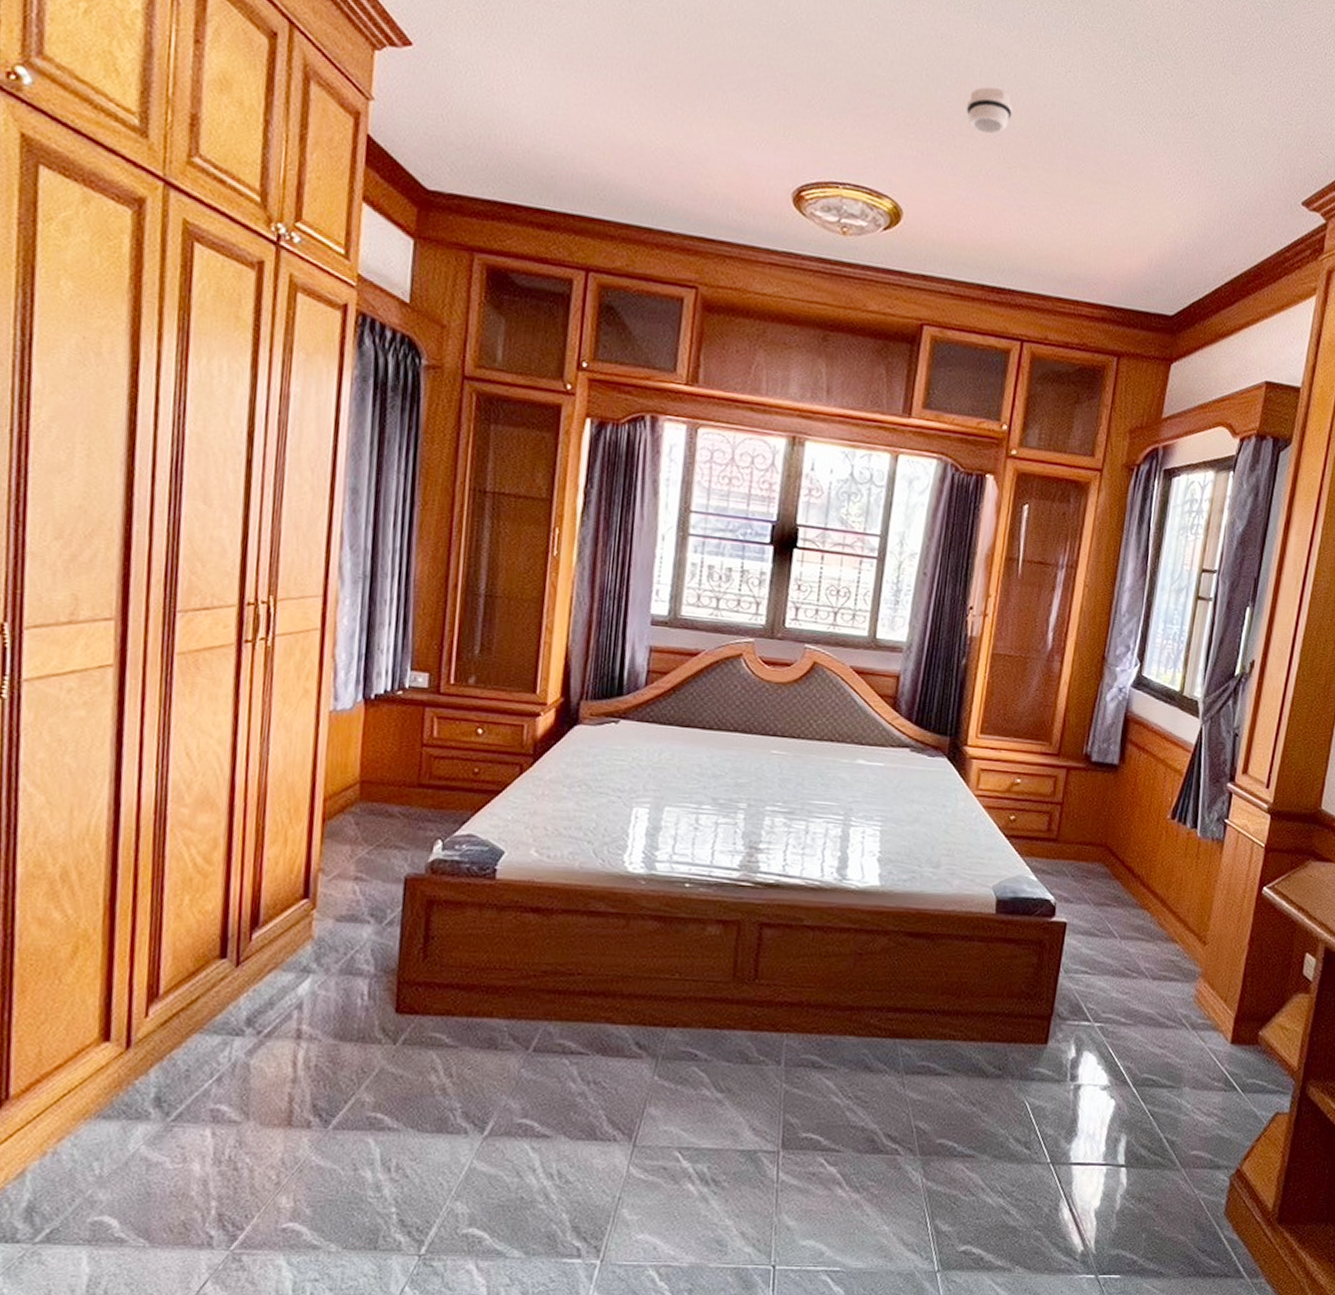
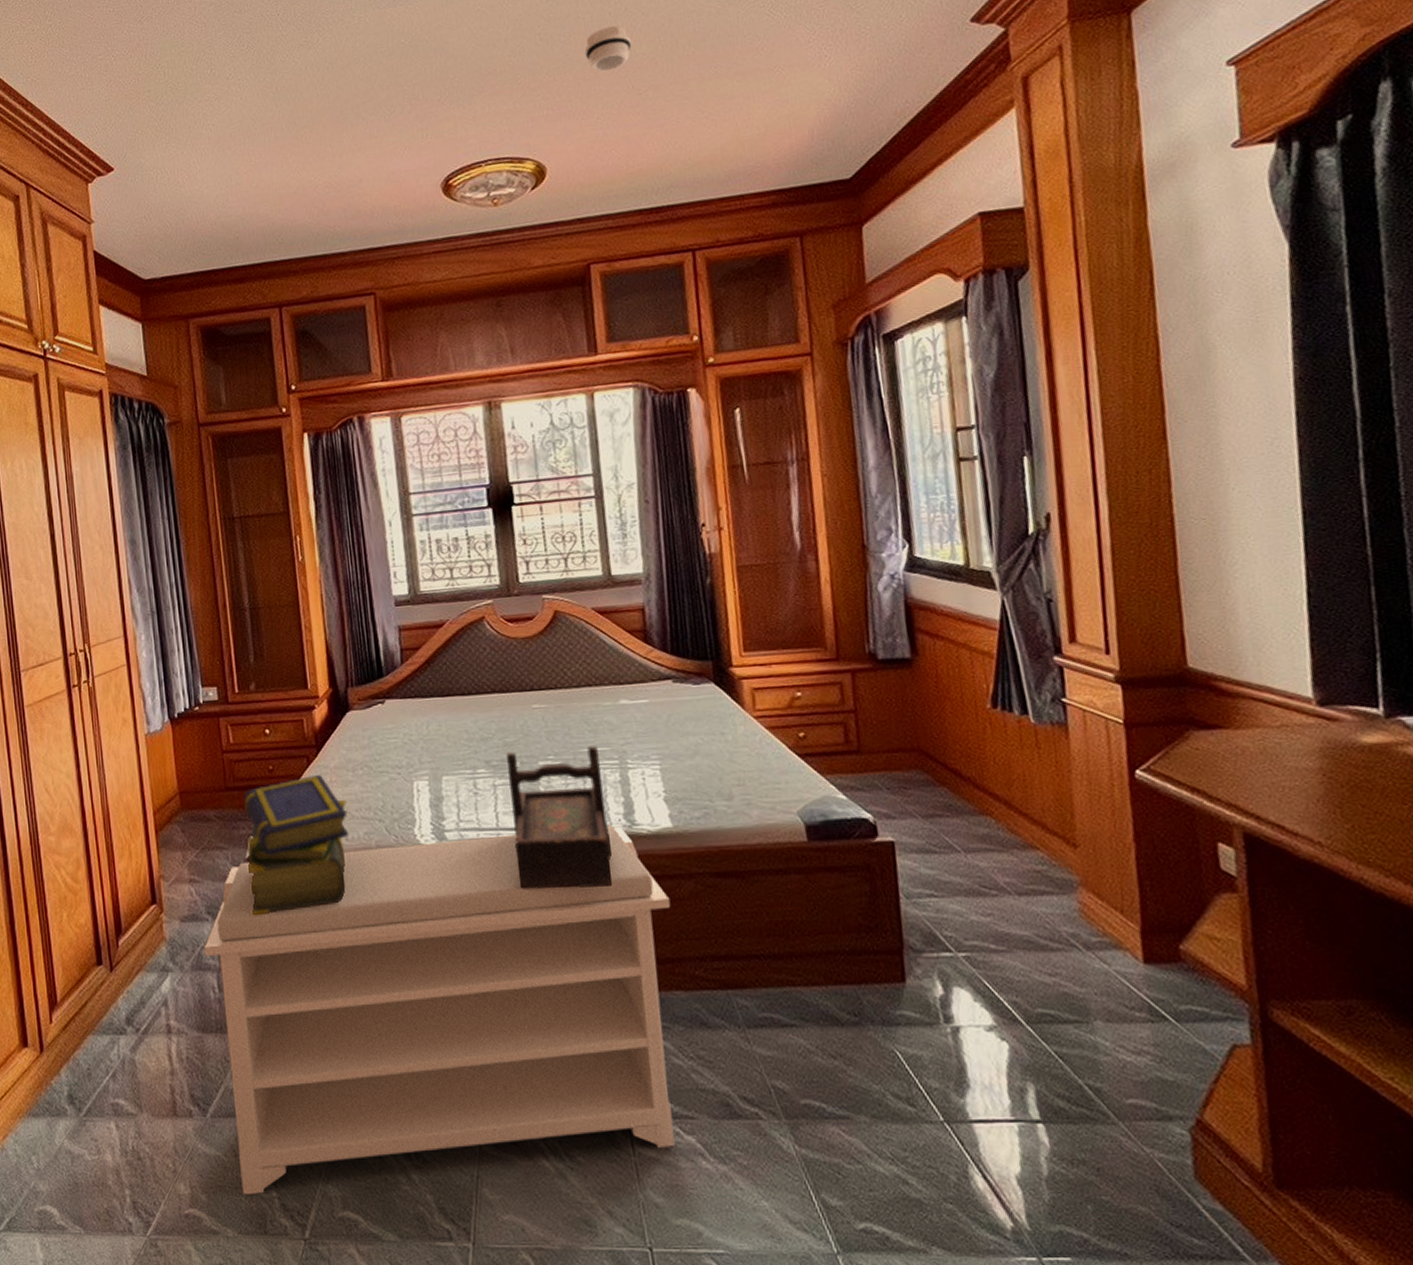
bench: none [356,865,863,1210] -> present [204,825,675,1196]
stack of books: none [424,785,556,924] -> present [244,774,350,916]
decorative box: none [721,792,826,934] -> present [505,746,613,889]

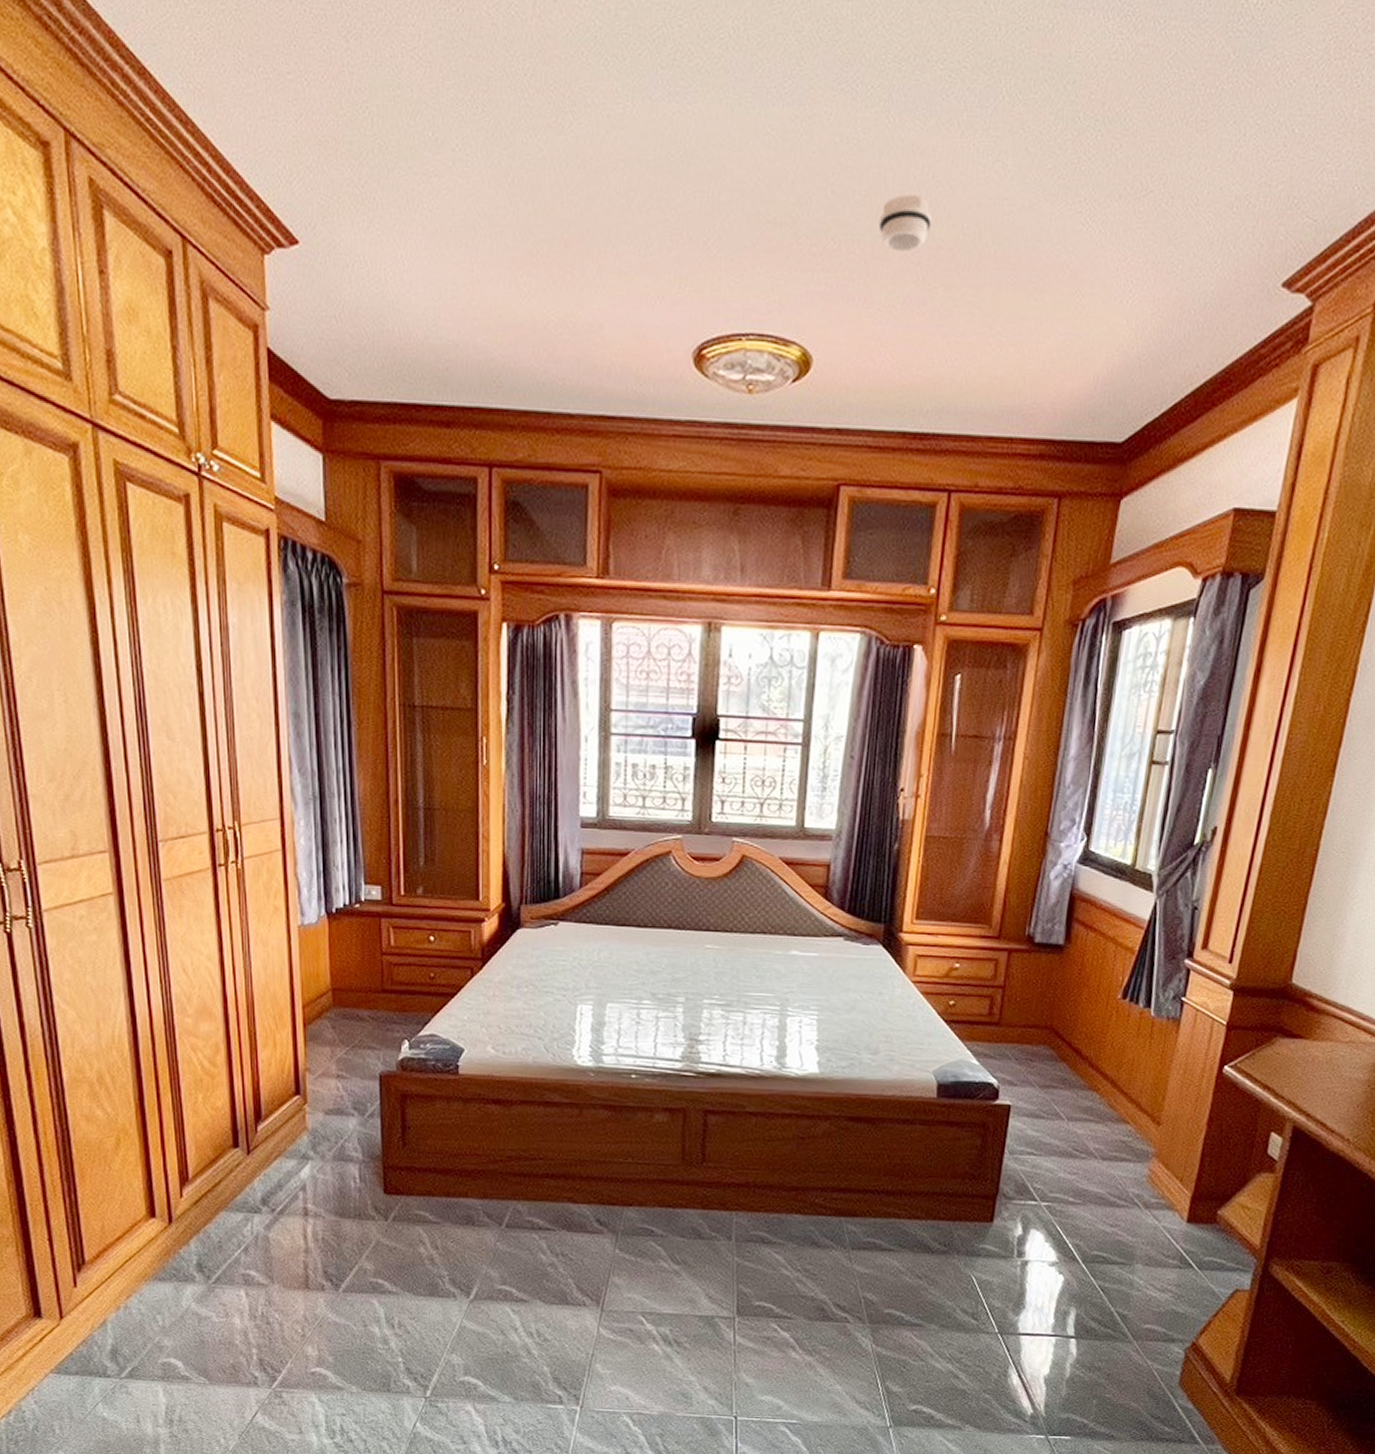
bench: present [204,825,675,1196] -> none [347,1063,805,1360]
stack of books: present [244,774,350,916] -> none [399,987,507,1116]
decorative box: present [505,746,613,889] -> none [667,987,763,1120]

